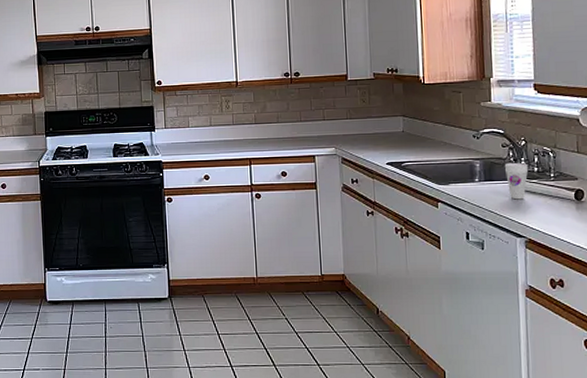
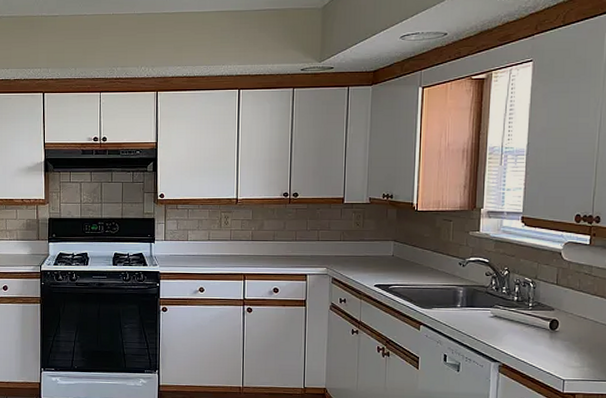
cup: present [504,163,529,200] -> none [486,291,509,327]

